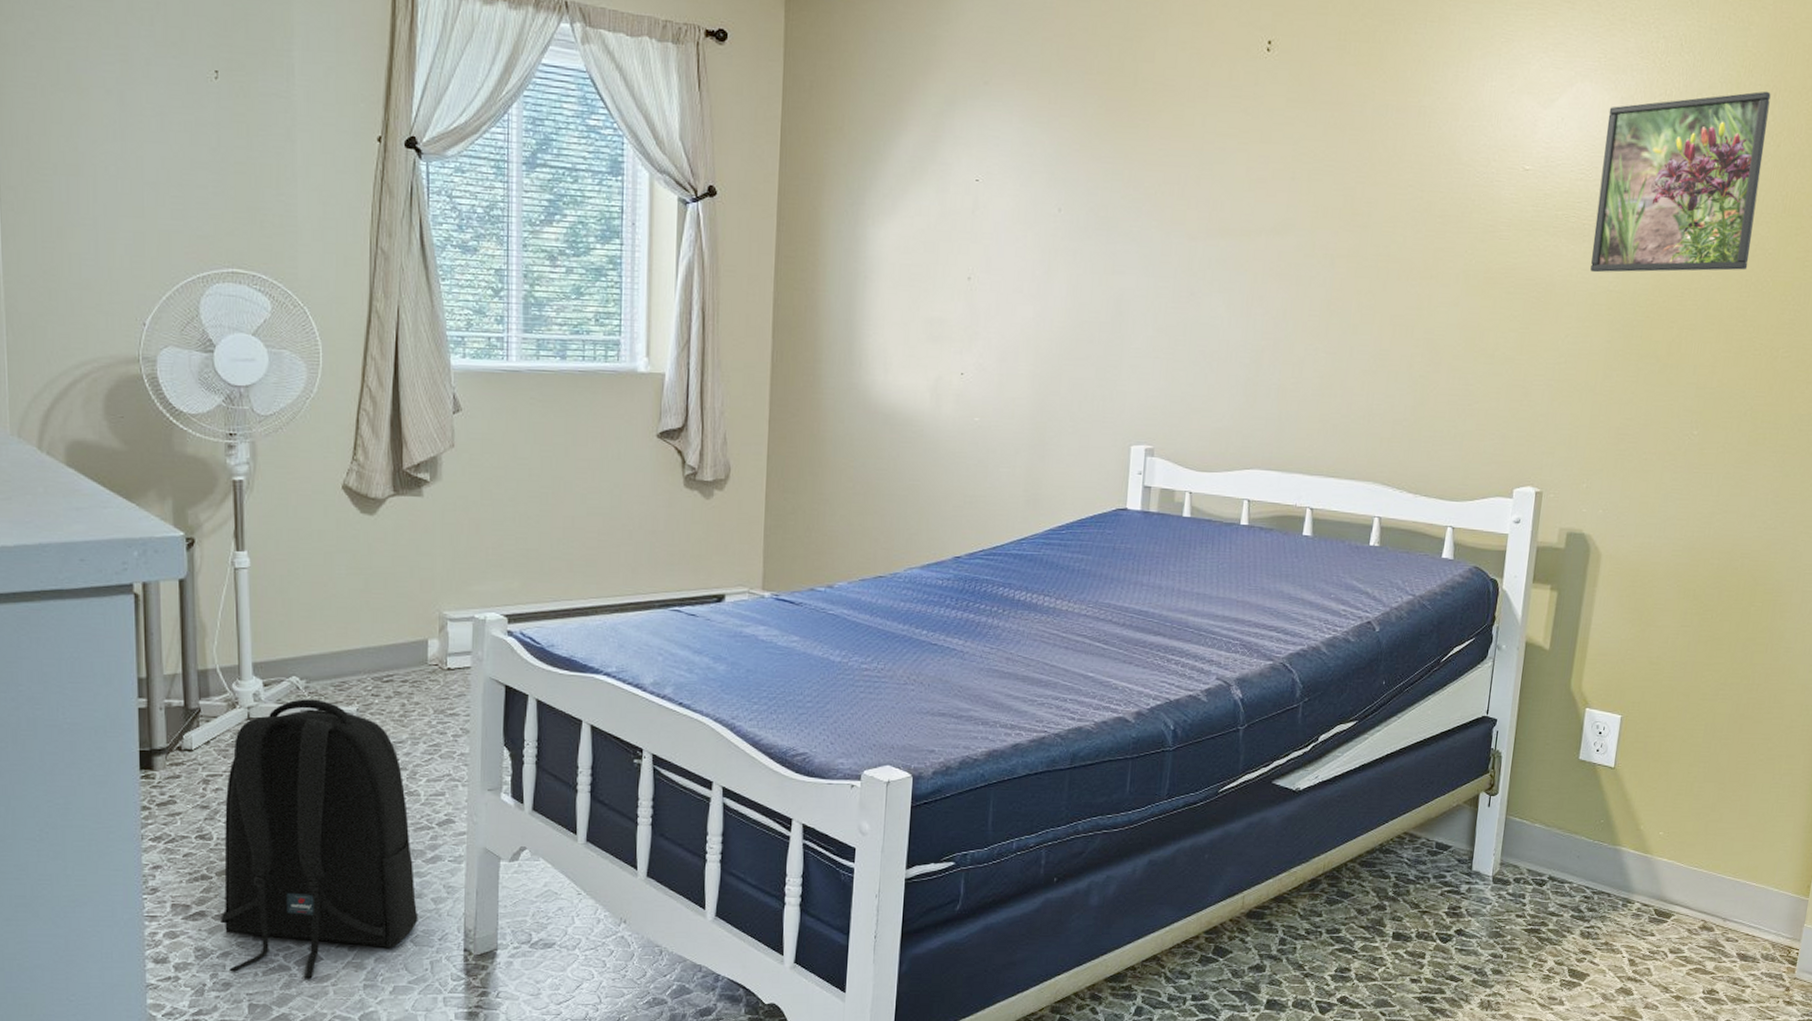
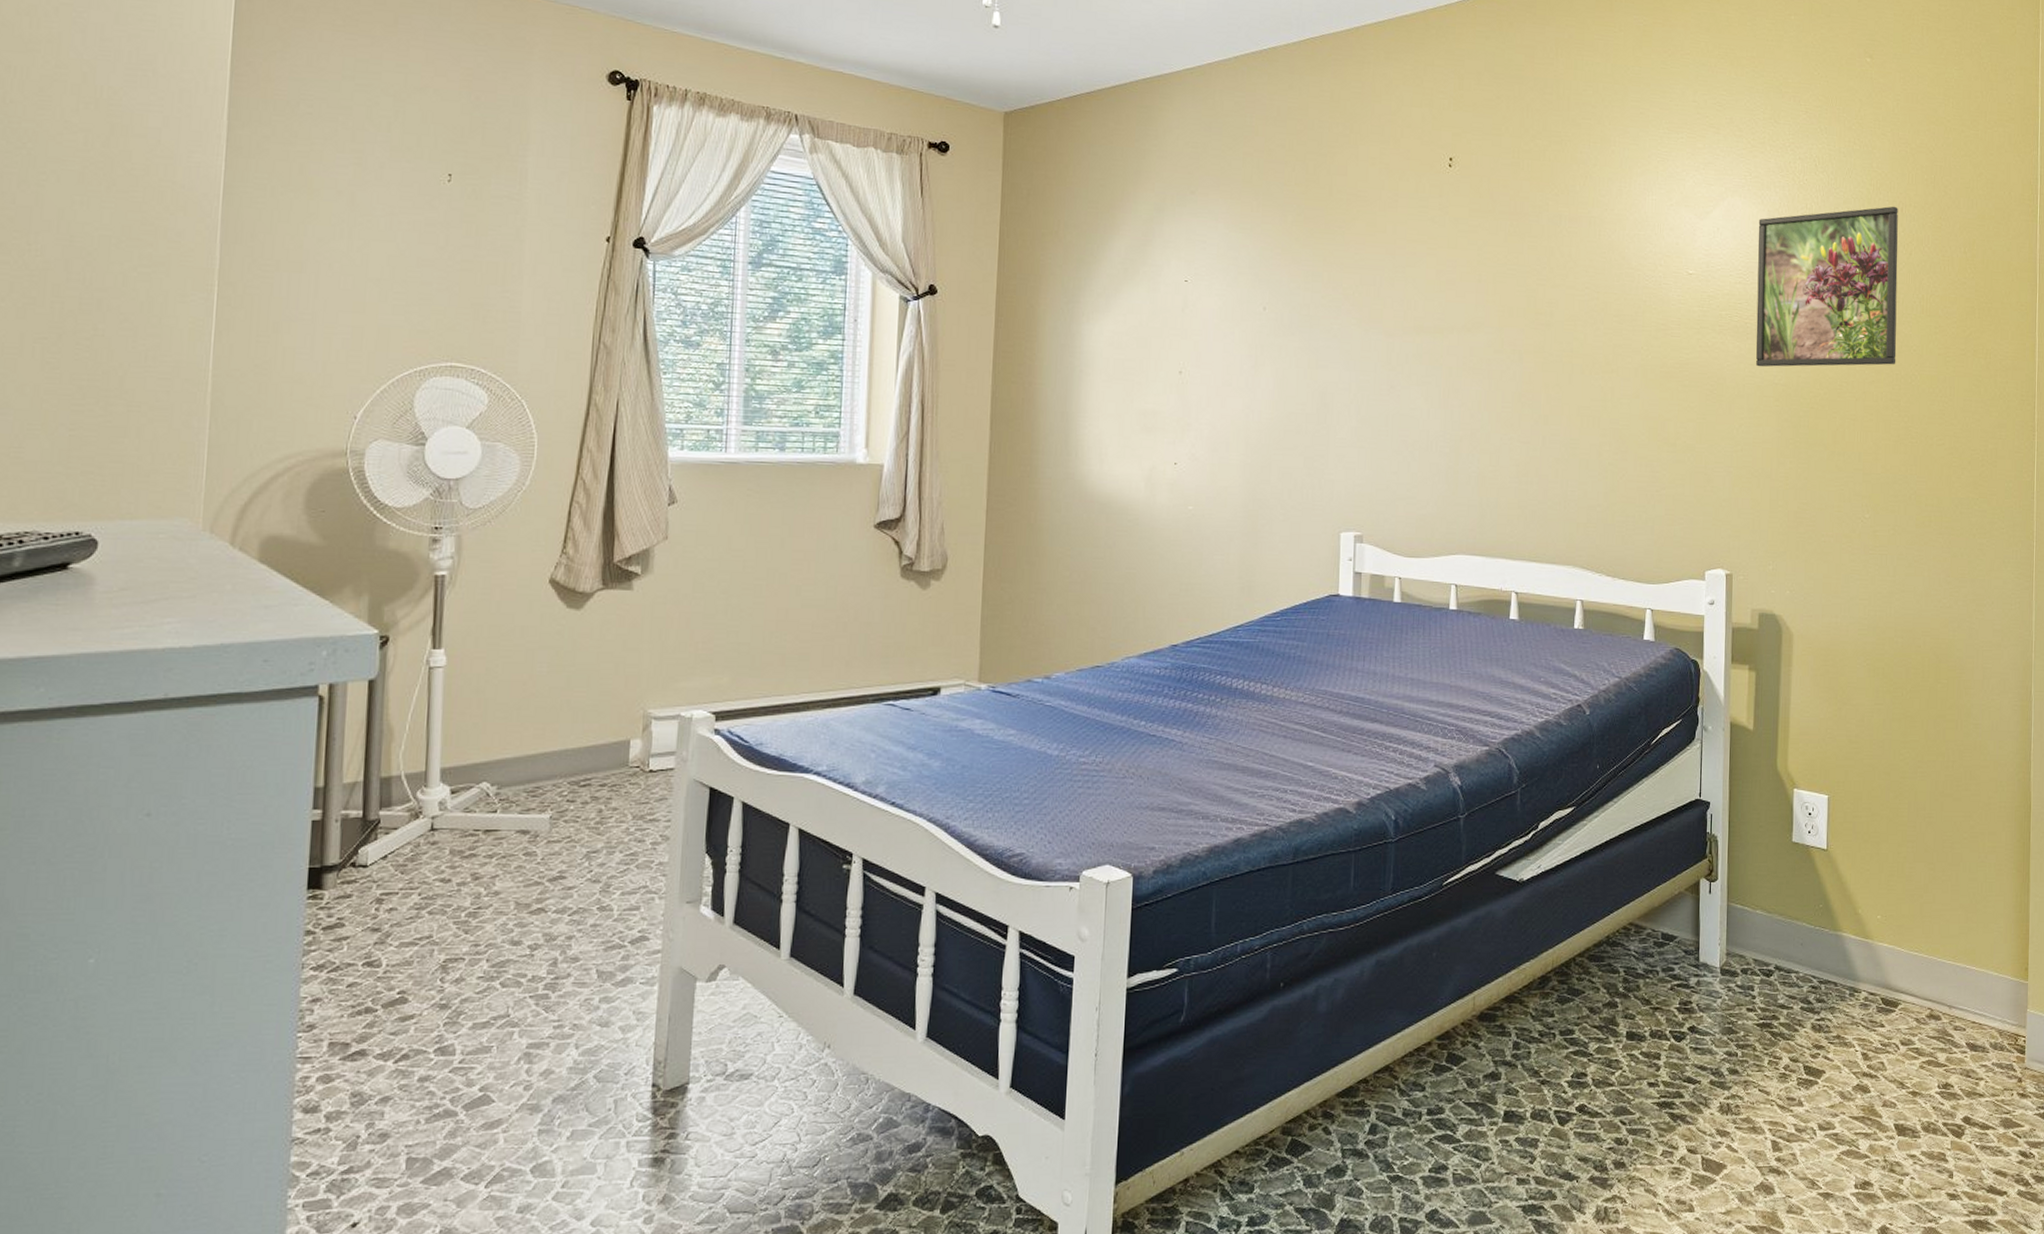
backpack: present [220,699,418,979] -> none [382,807,604,1125]

